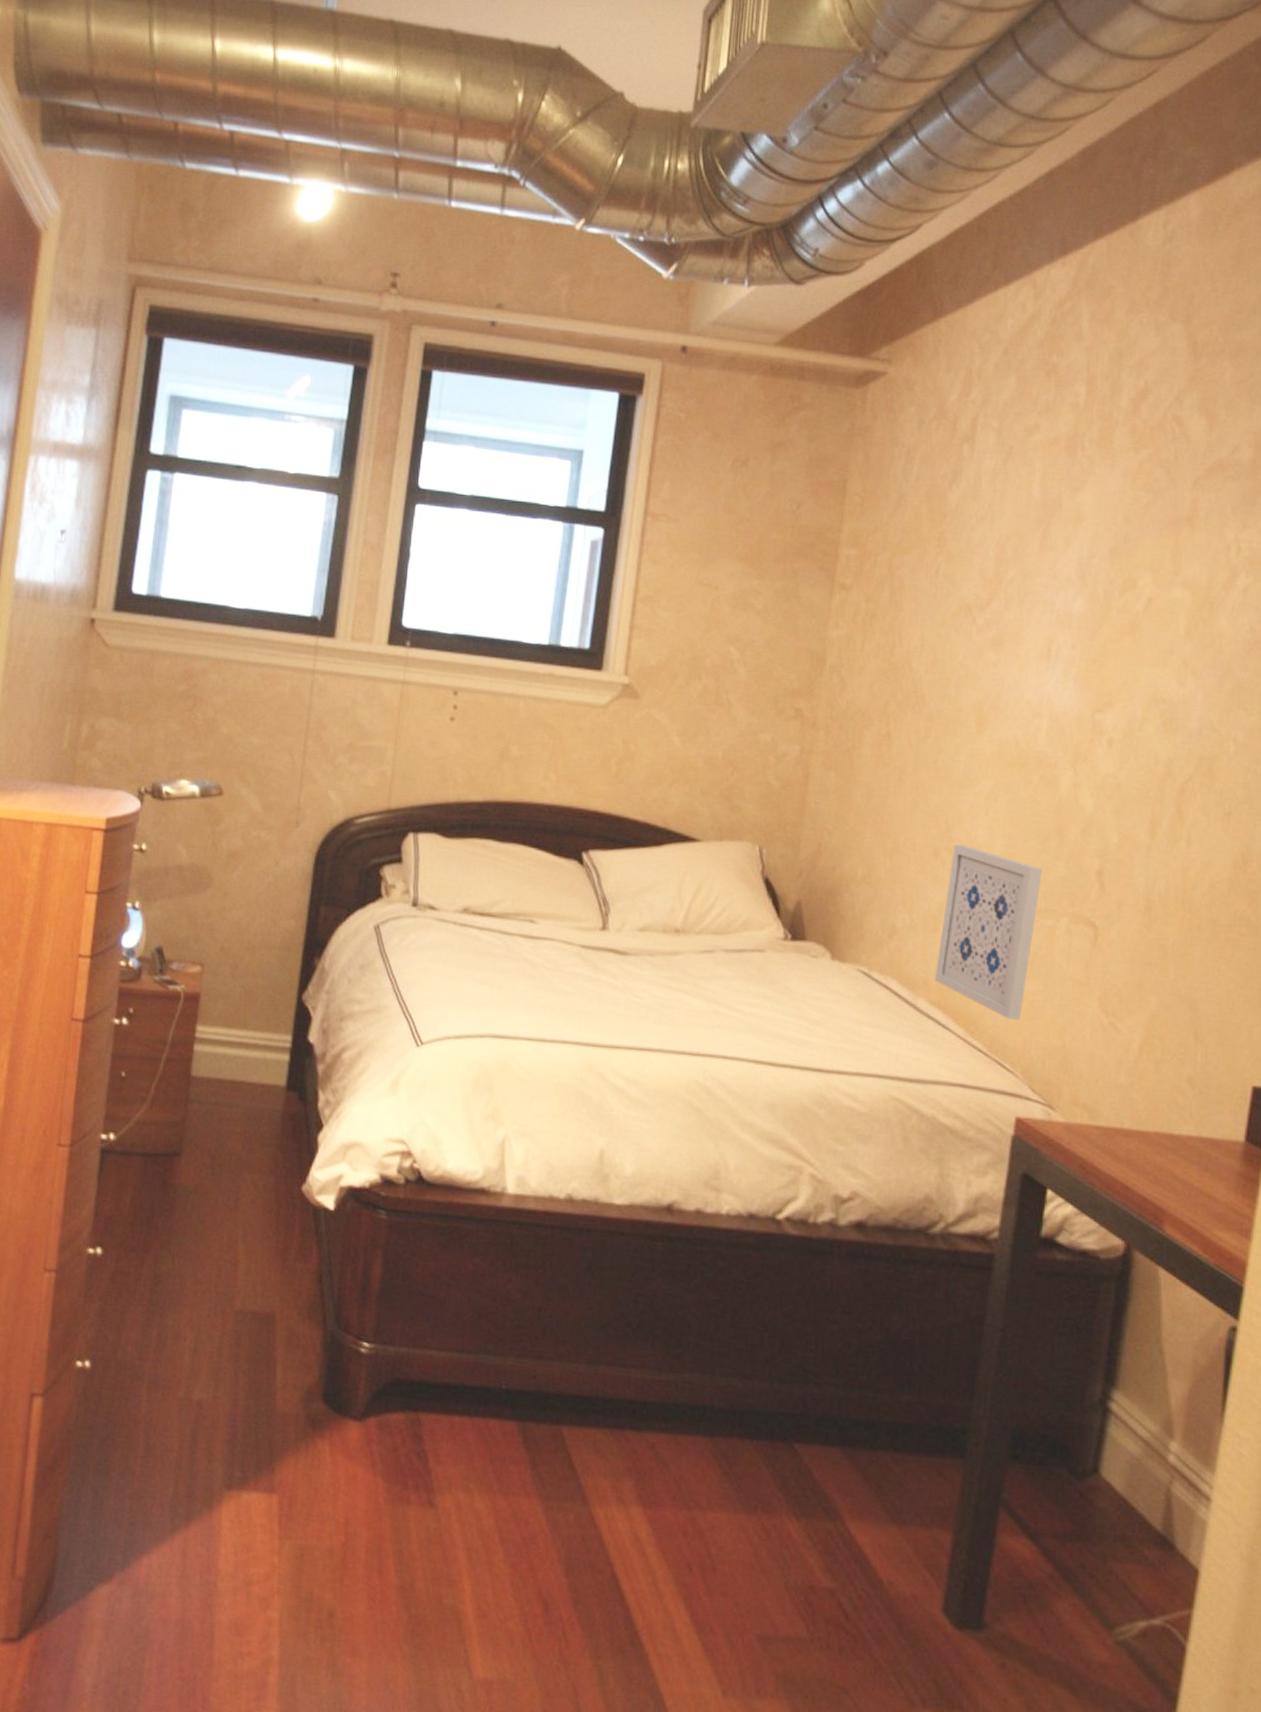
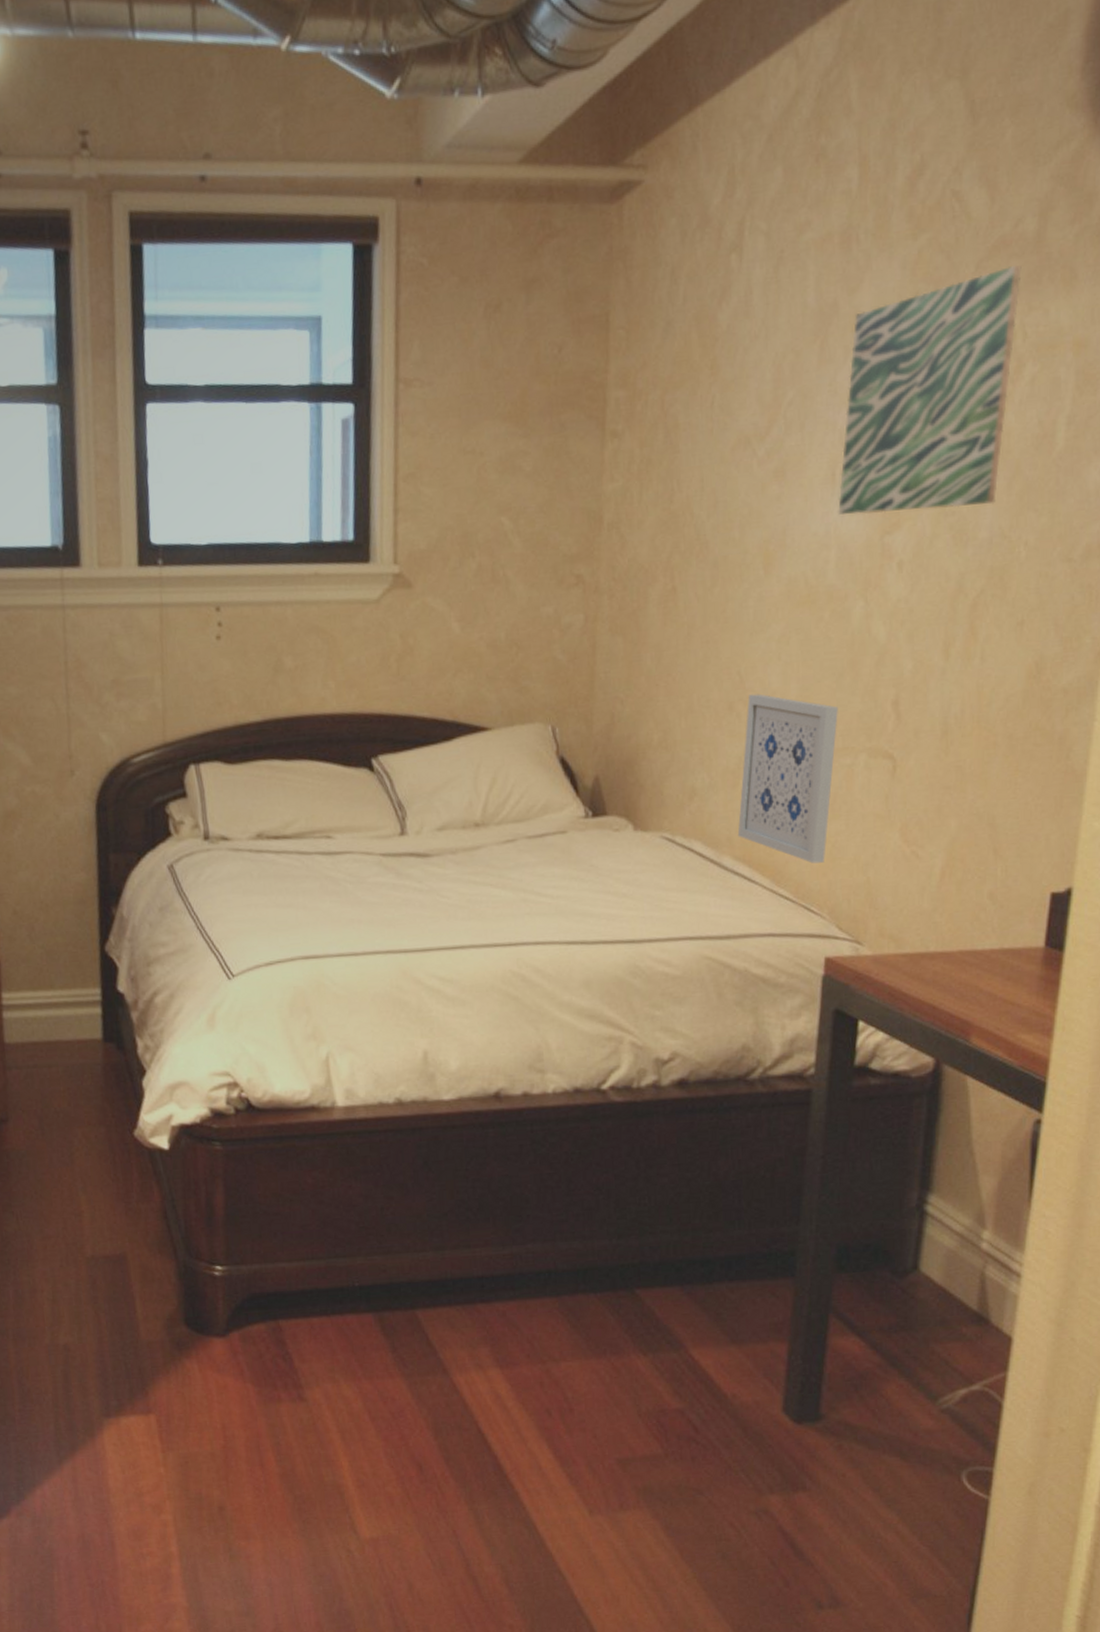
wall art: none [1050,487,1237,698] -> present [837,265,1022,515]

